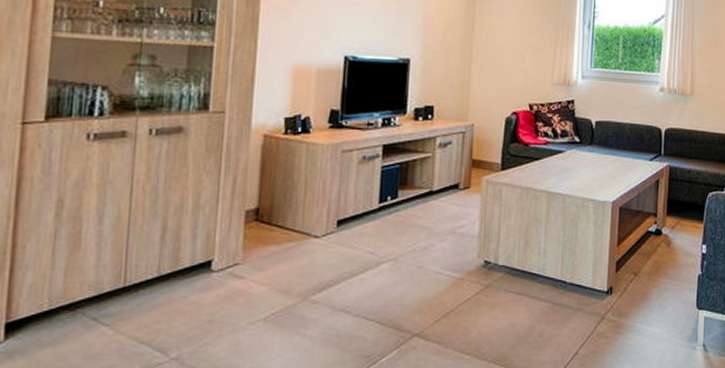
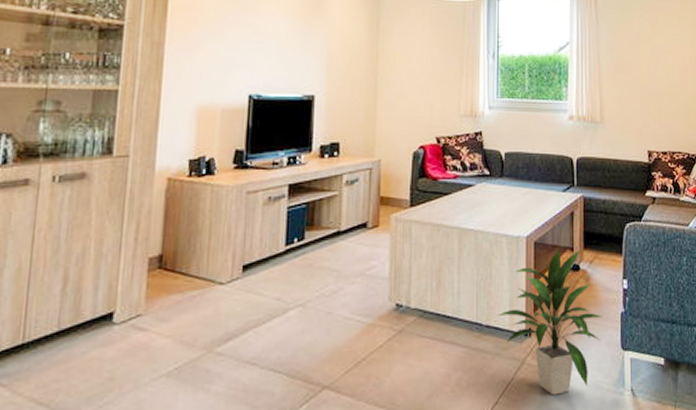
indoor plant: none [581,215,680,348] -> present [497,249,602,395]

